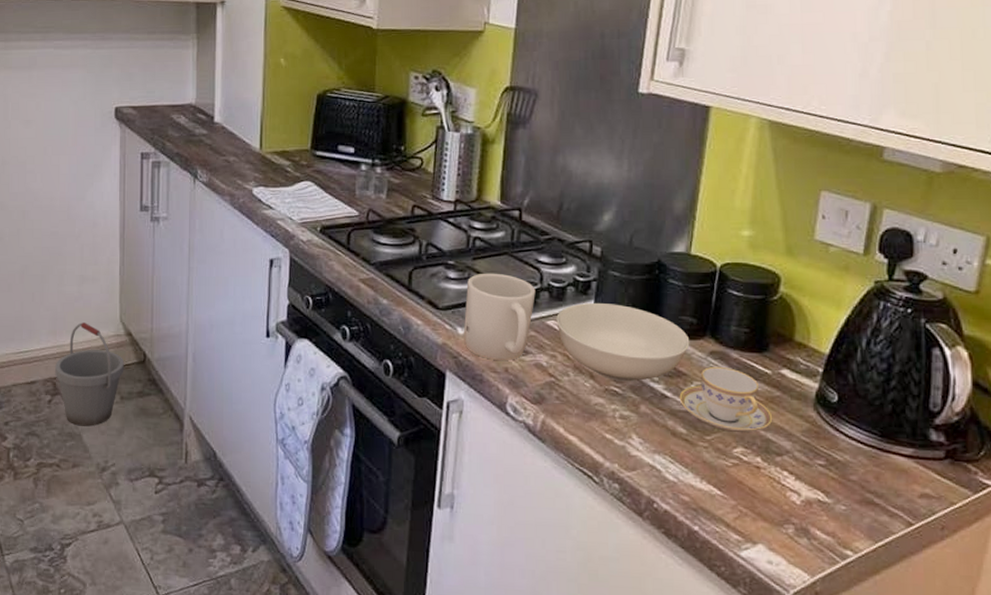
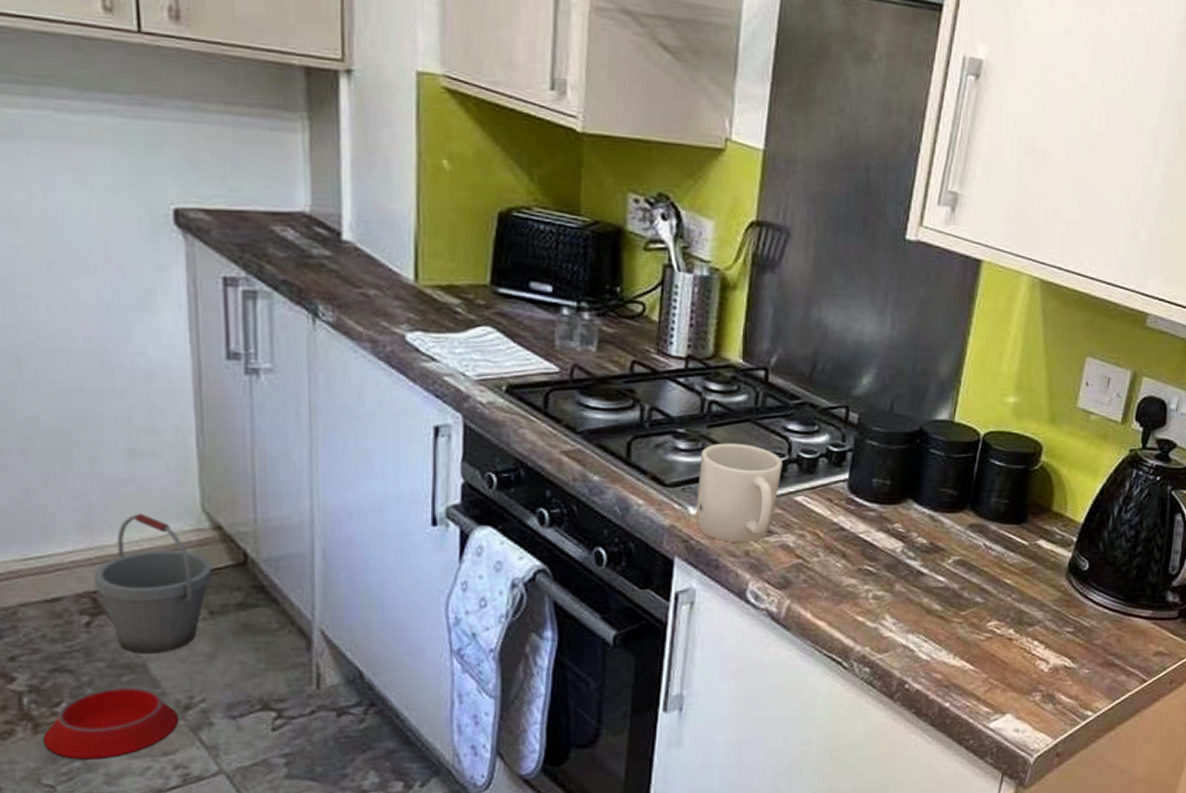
pet bowl: none [19,450,98,503] -> present [42,687,178,760]
bowl: present [556,303,690,382] -> none [806,476,949,560]
teacup: present [679,366,773,433] -> none [936,539,1027,607]

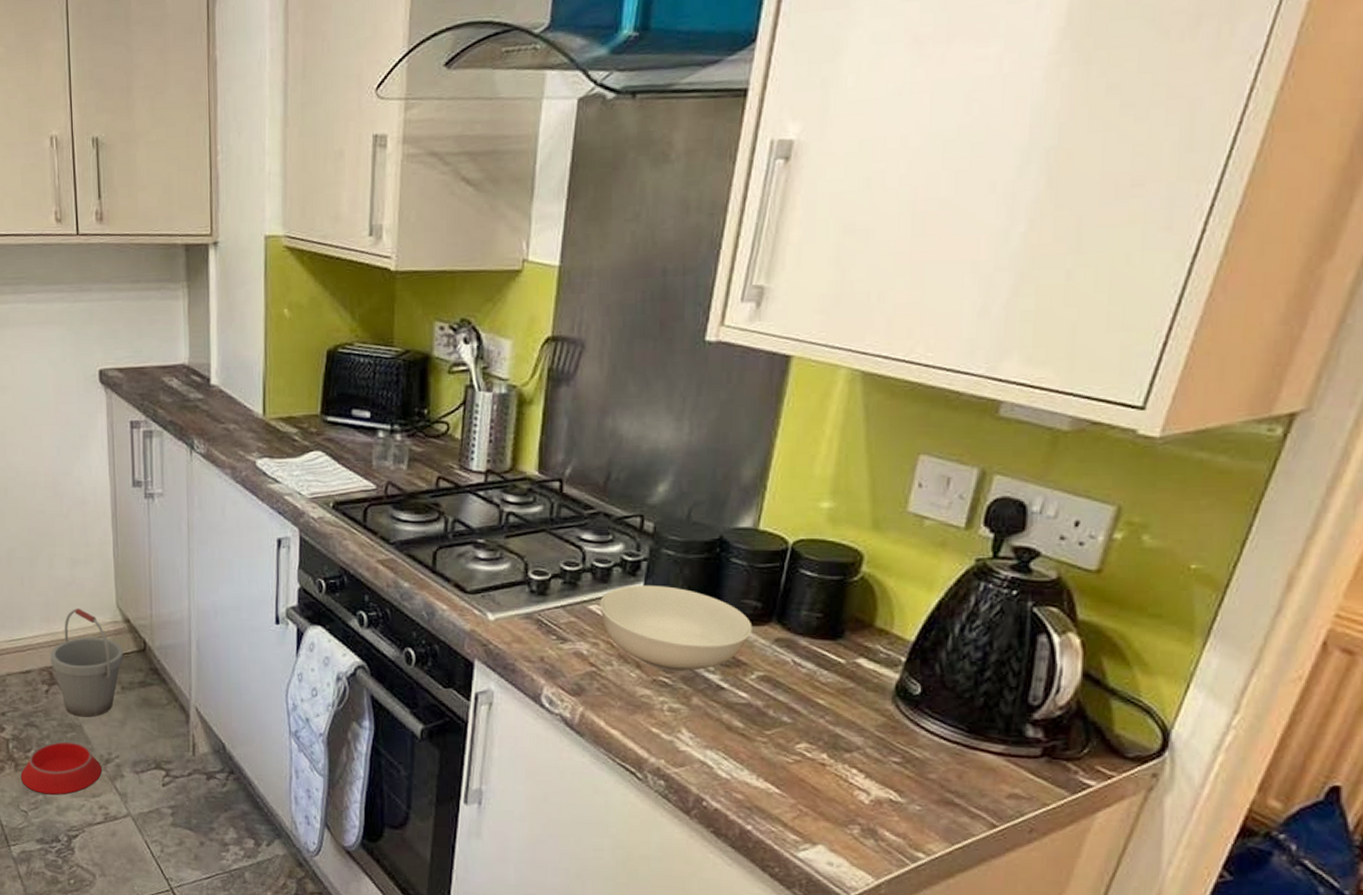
mug: present [697,443,783,542] -> none [495,552,577,649]
bowl: none [806,476,949,560] -> present [600,586,753,672]

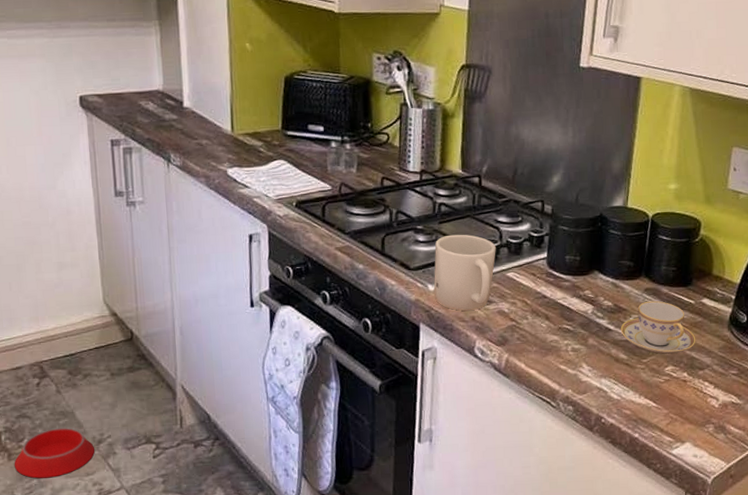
bucket: present [50,609,124,717] -> none [40,307,112,404]
mug: none [495,552,577,649] -> present [434,234,496,311]
bowl: present [600,586,753,672] -> none [515,254,628,320]
teacup: none [737,655,844,728] -> present [620,300,696,355]

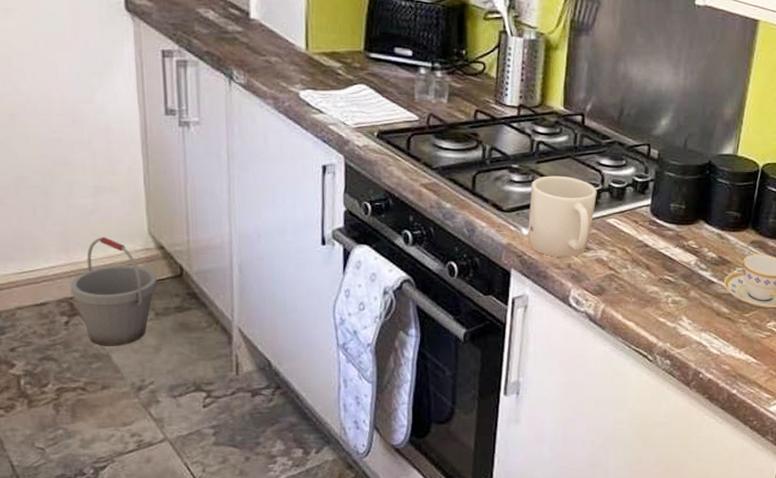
pet bowl: present [14,427,95,479] -> none [35,372,133,428]
bucket: none [40,307,112,404] -> present [70,237,158,346]

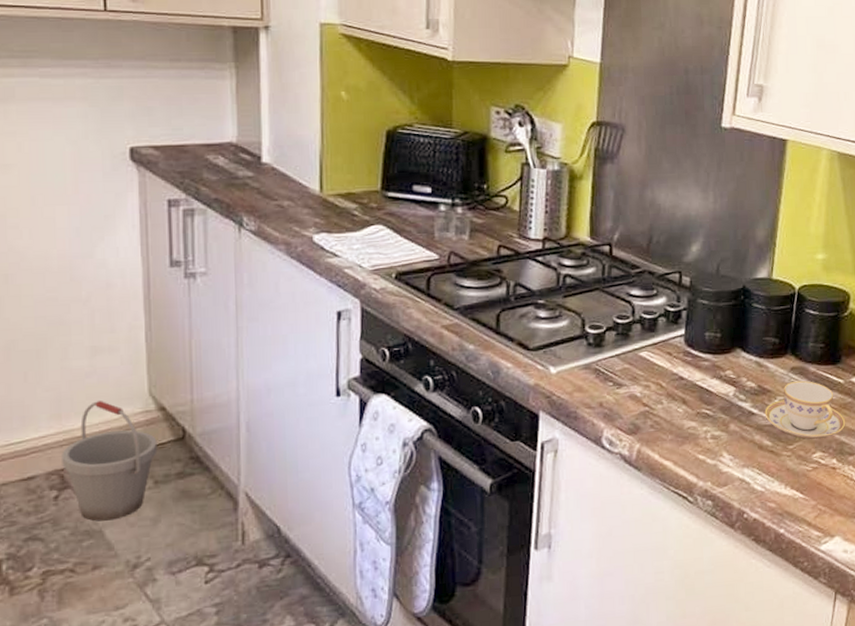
mug: present [528,175,597,257] -> none [556,309,628,396]

